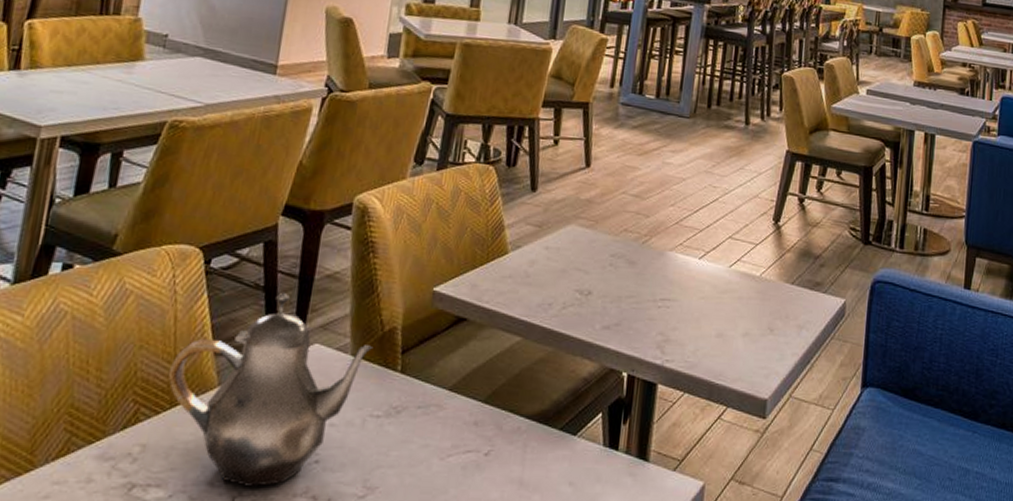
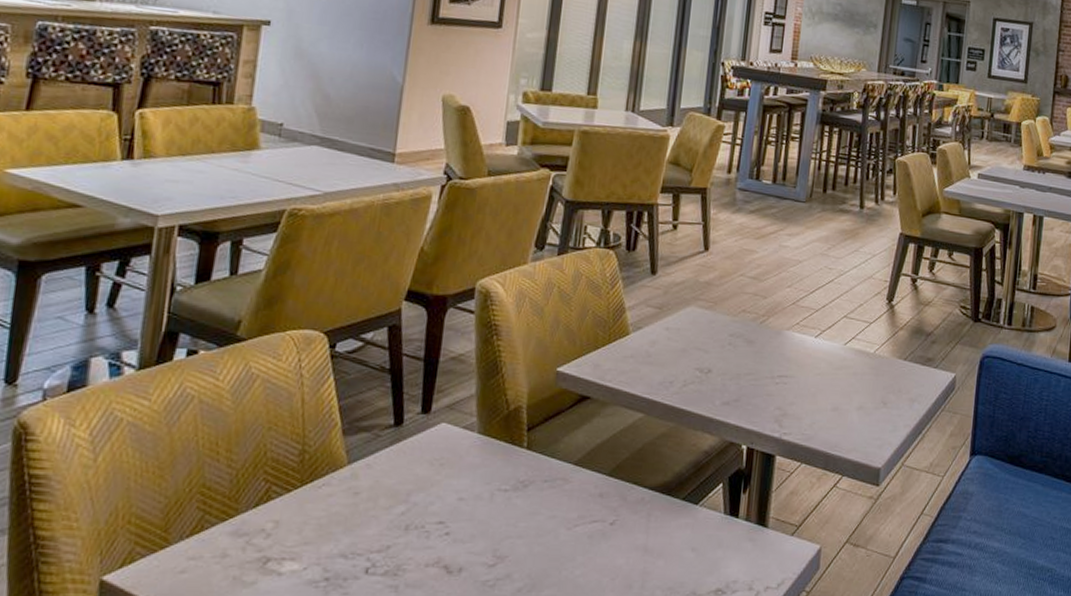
teapot: present [167,292,374,487] -> none [297,374,500,558]

